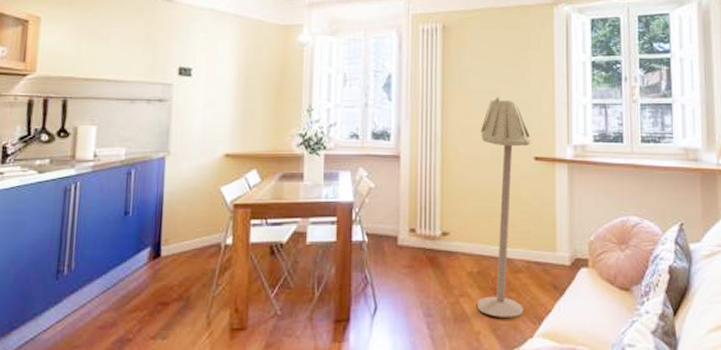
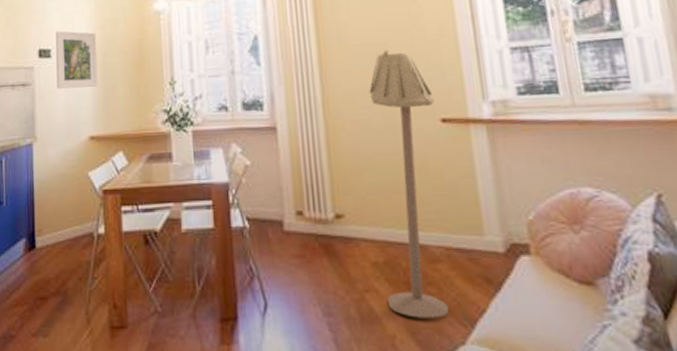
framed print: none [195,51,240,107] -> present [55,31,98,89]

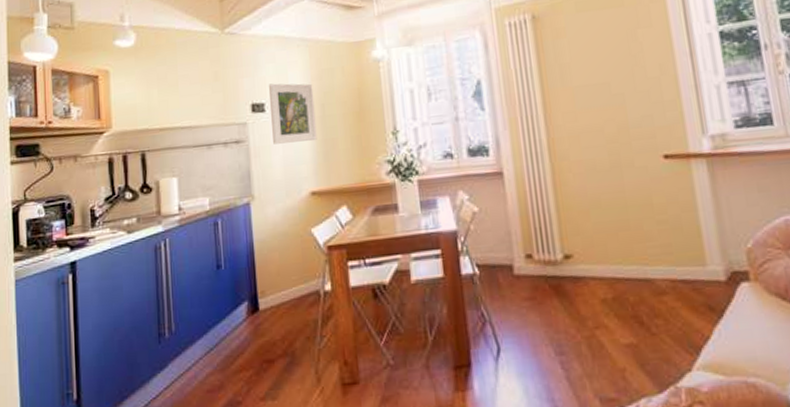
floor lamp: present [369,50,449,318] -> none [593,89,675,350]

